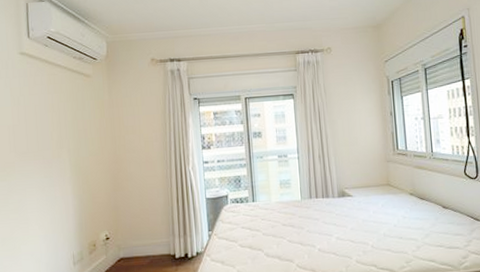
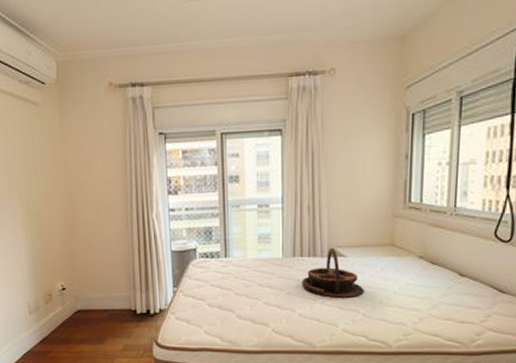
serving tray: none [318,189,370,233] -> present [302,247,364,298]

